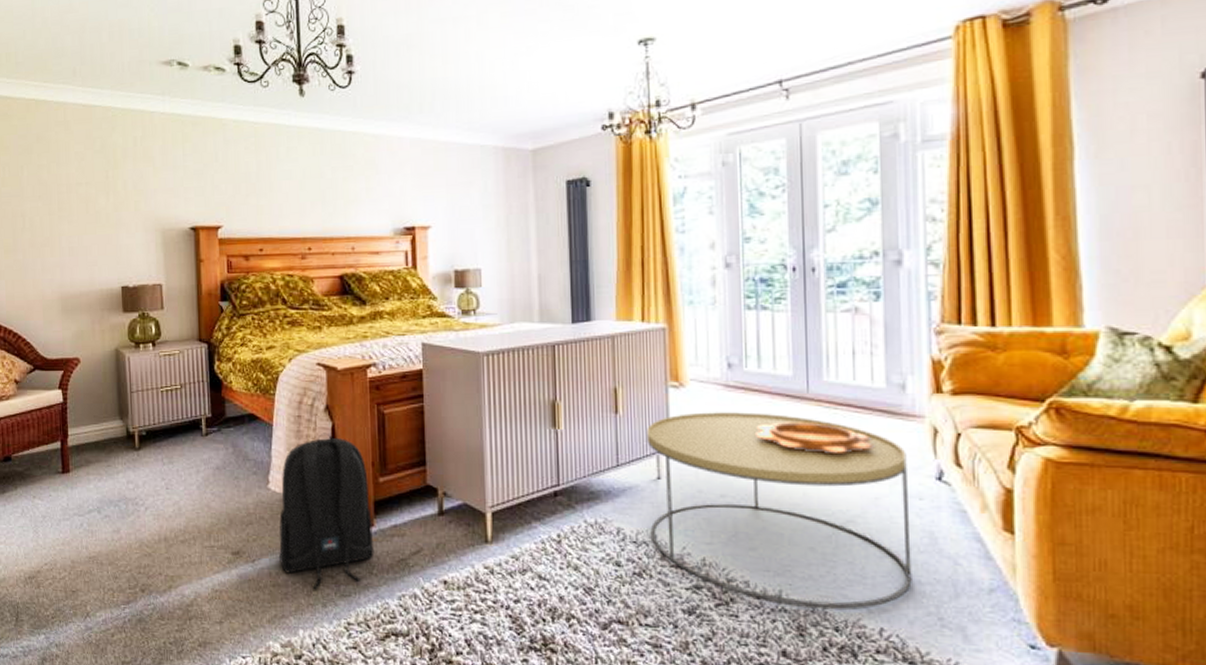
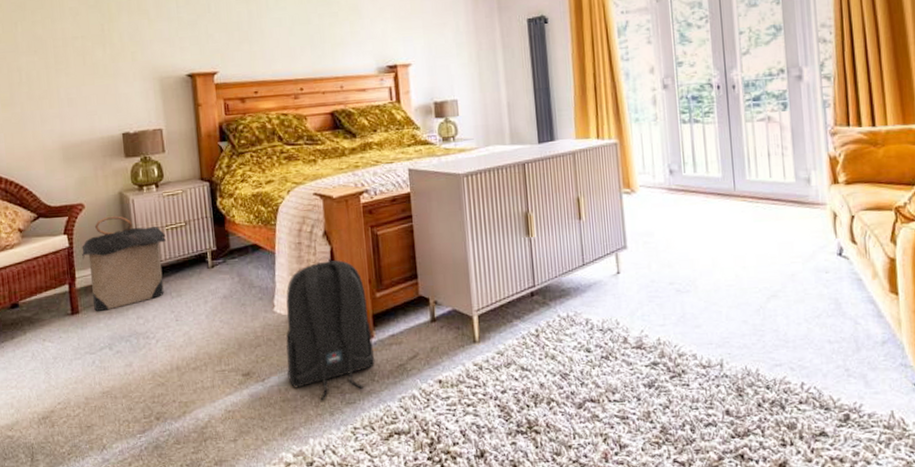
laundry hamper: none [75,373,161,472] -> present [82,216,167,311]
coffee table: present [647,412,912,609] -> none [606,210,824,371]
decorative bowl: present [756,422,875,453] -> none [695,215,790,241]

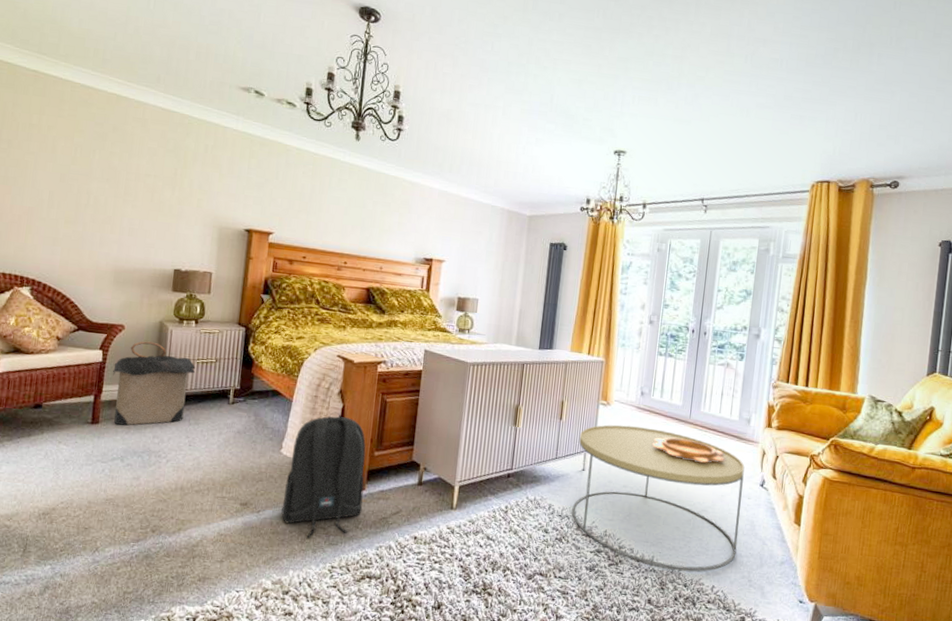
coffee table: none [606,210,824,371] -> present [572,425,745,571]
decorative bowl: none [695,215,790,241] -> present [652,437,726,463]

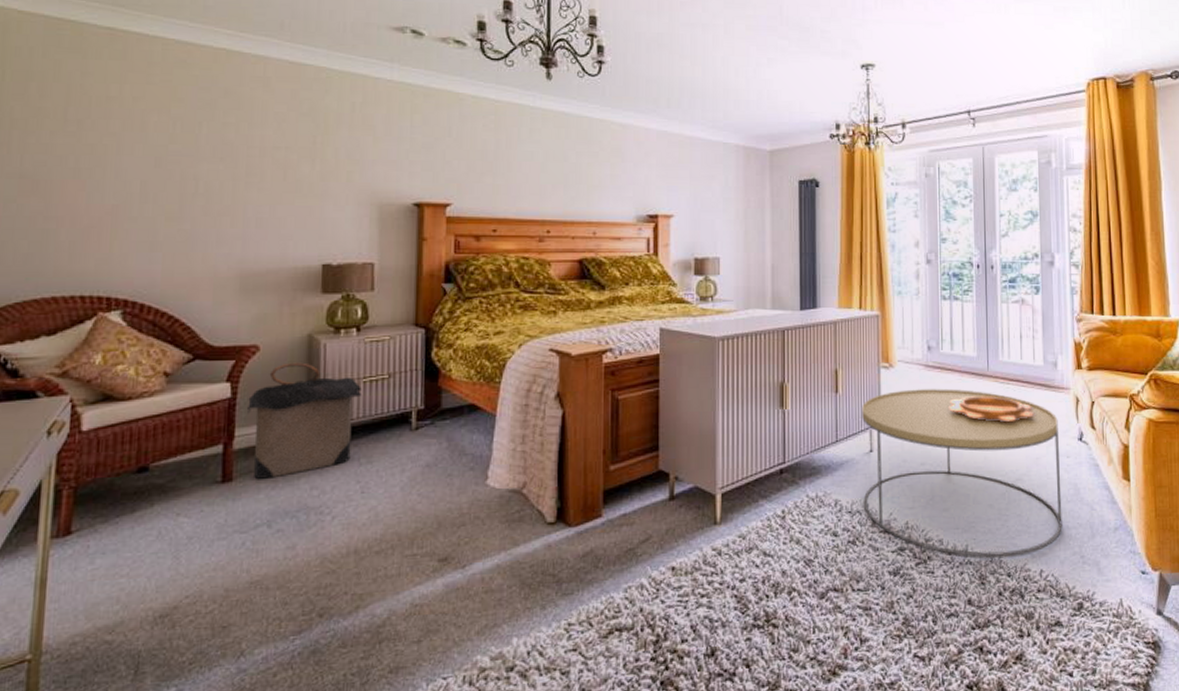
backpack: present [281,411,366,538] -> none [495,421,601,590]

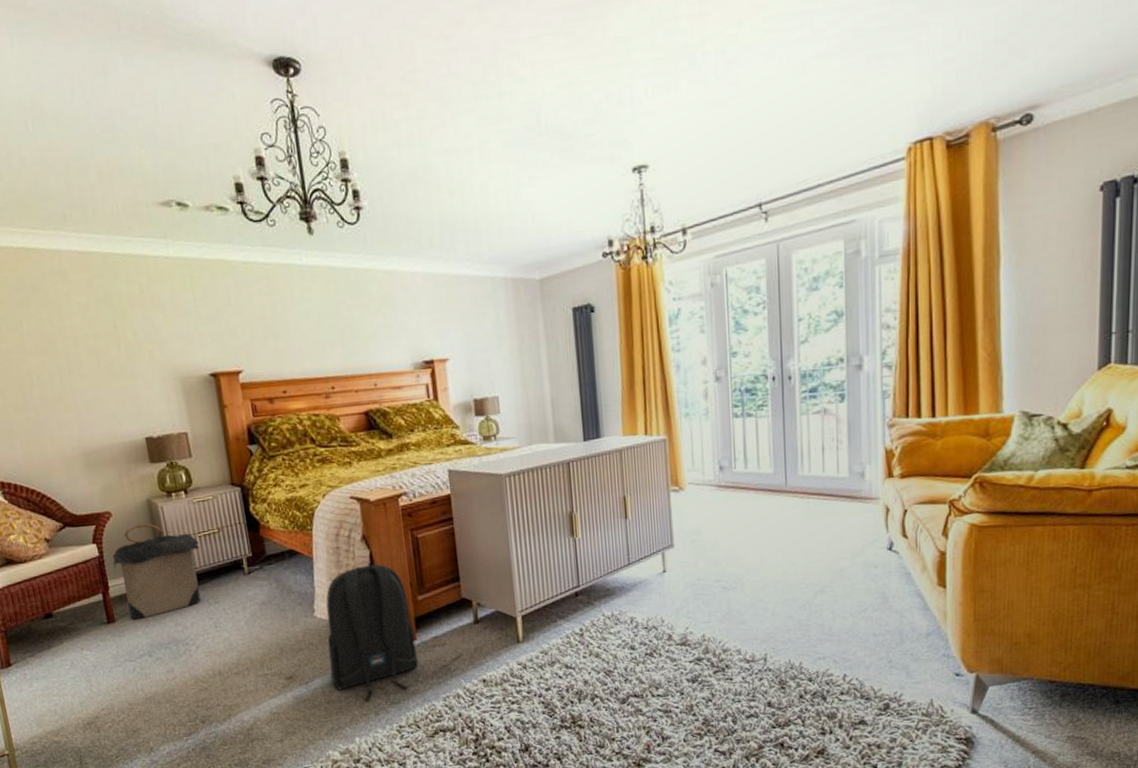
backpack: none [495,421,601,590] -> present [326,560,419,701]
coffee table: present [862,388,1062,558] -> none [653,507,868,665]
decorative bowl: present [949,396,1036,422] -> none [744,511,840,537]

